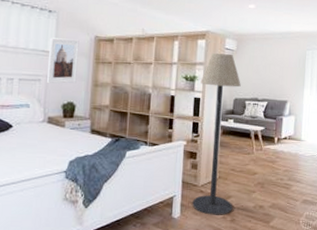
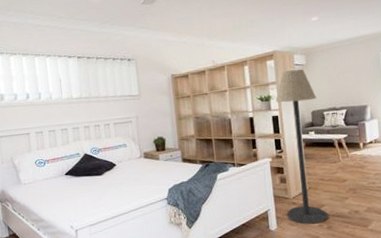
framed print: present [47,37,79,84] -> none [133,80,162,124]

